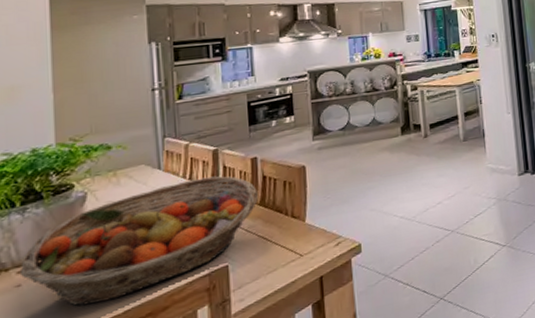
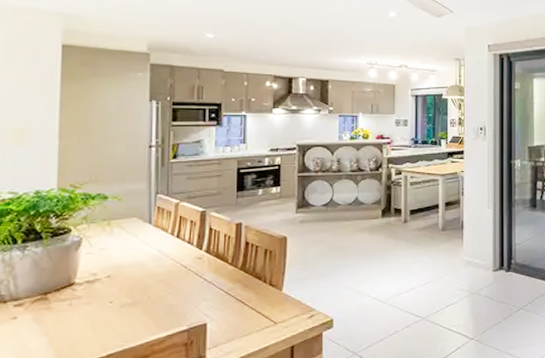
fruit basket: present [19,176,258,307] -> none [16,236,239,345]

